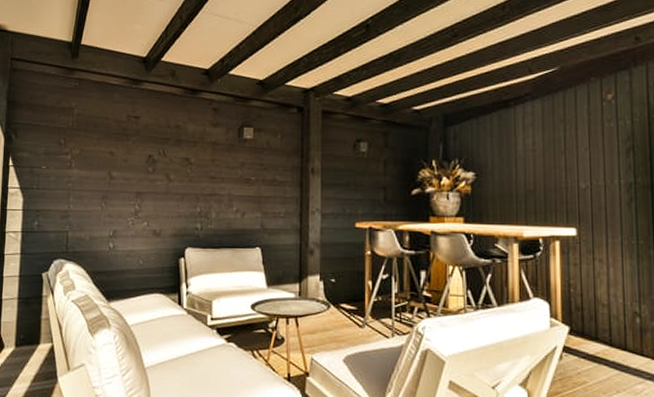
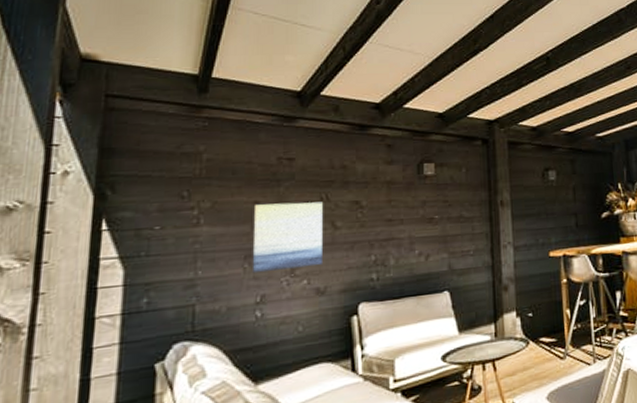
wall art: none [107,155,160,212] -> present [251,201,323,274]

